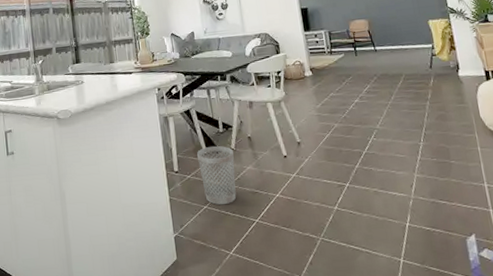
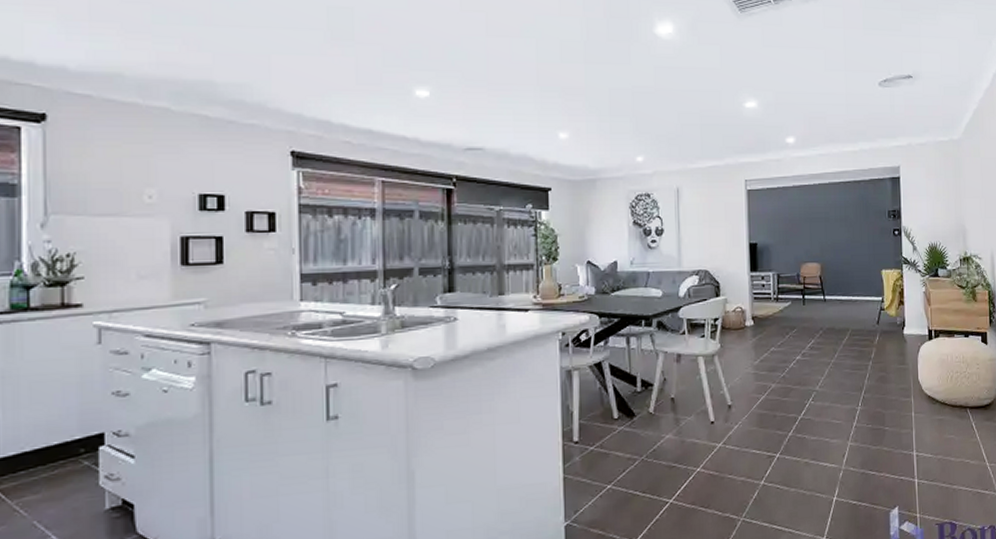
wastebasket: present [197,146,237,205] -> none [606,409,652,484]

